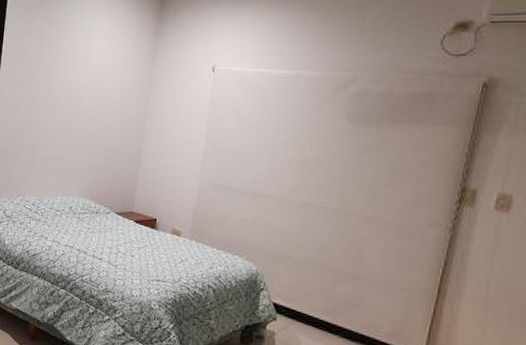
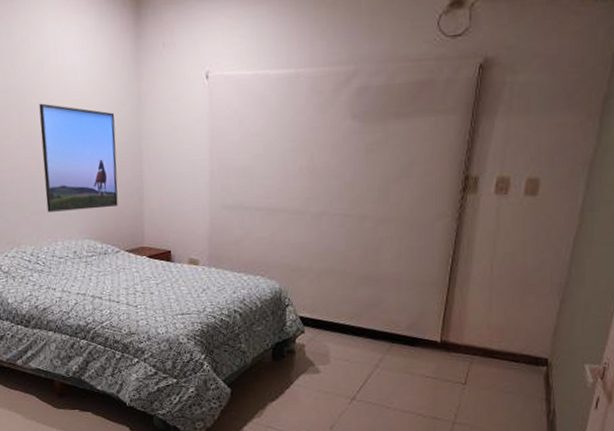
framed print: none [54,78,126,172] -> present [39,103,118,212]

